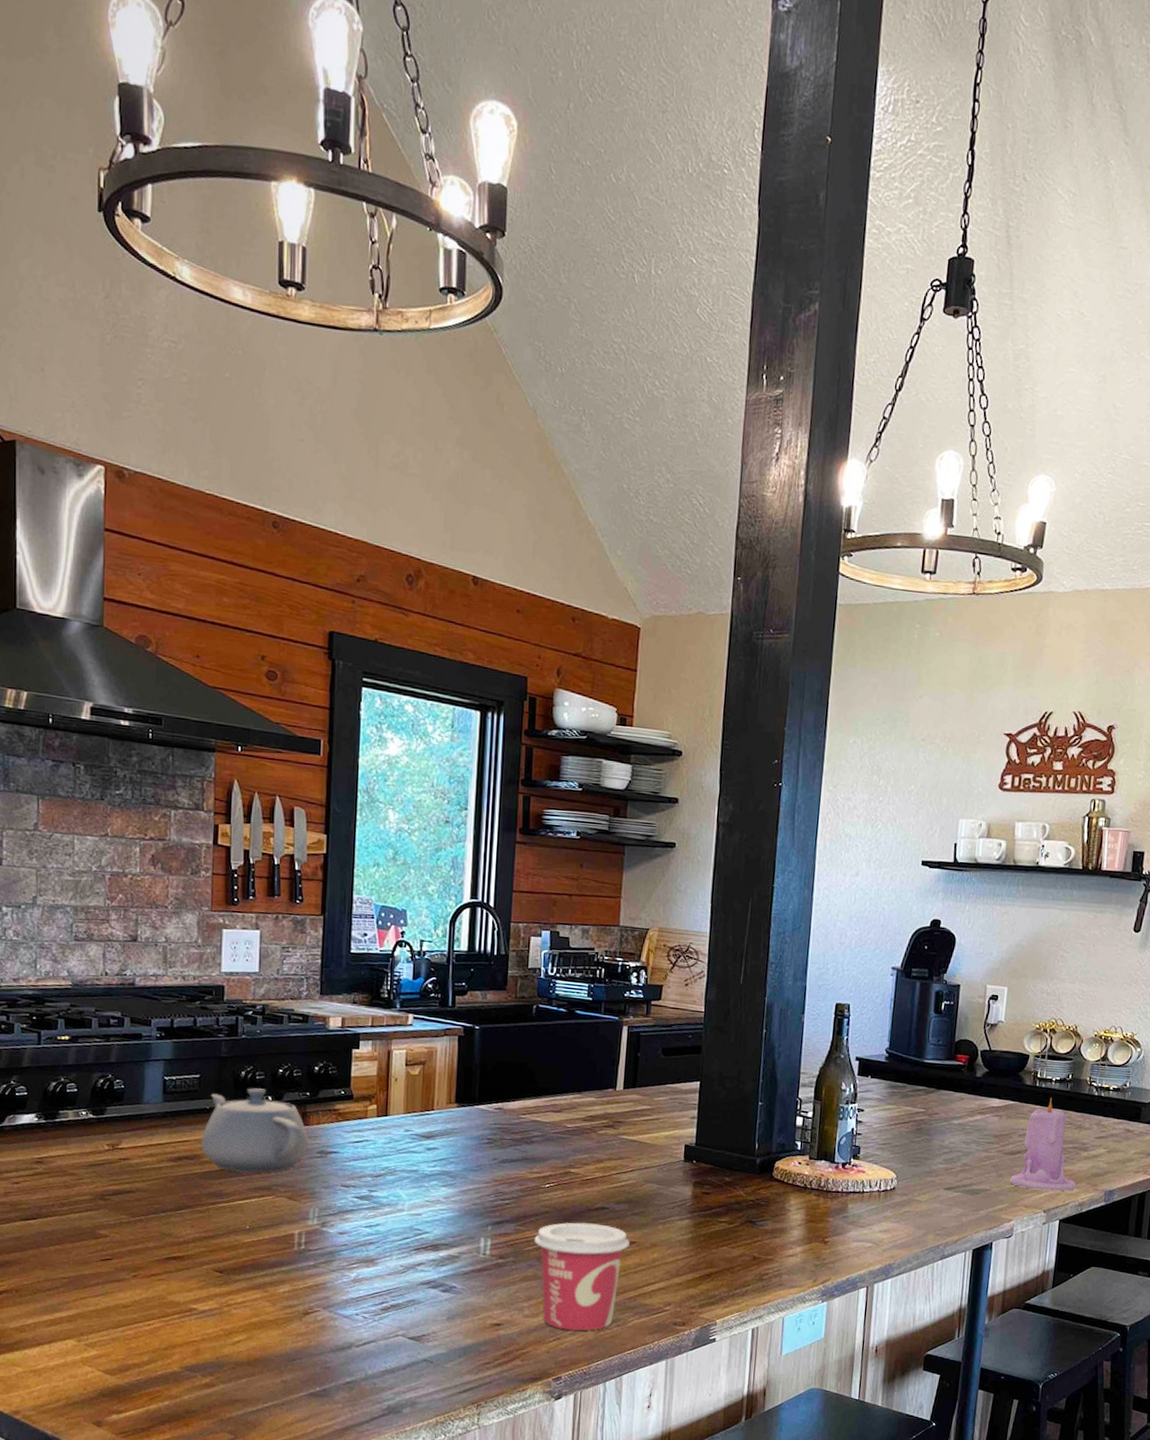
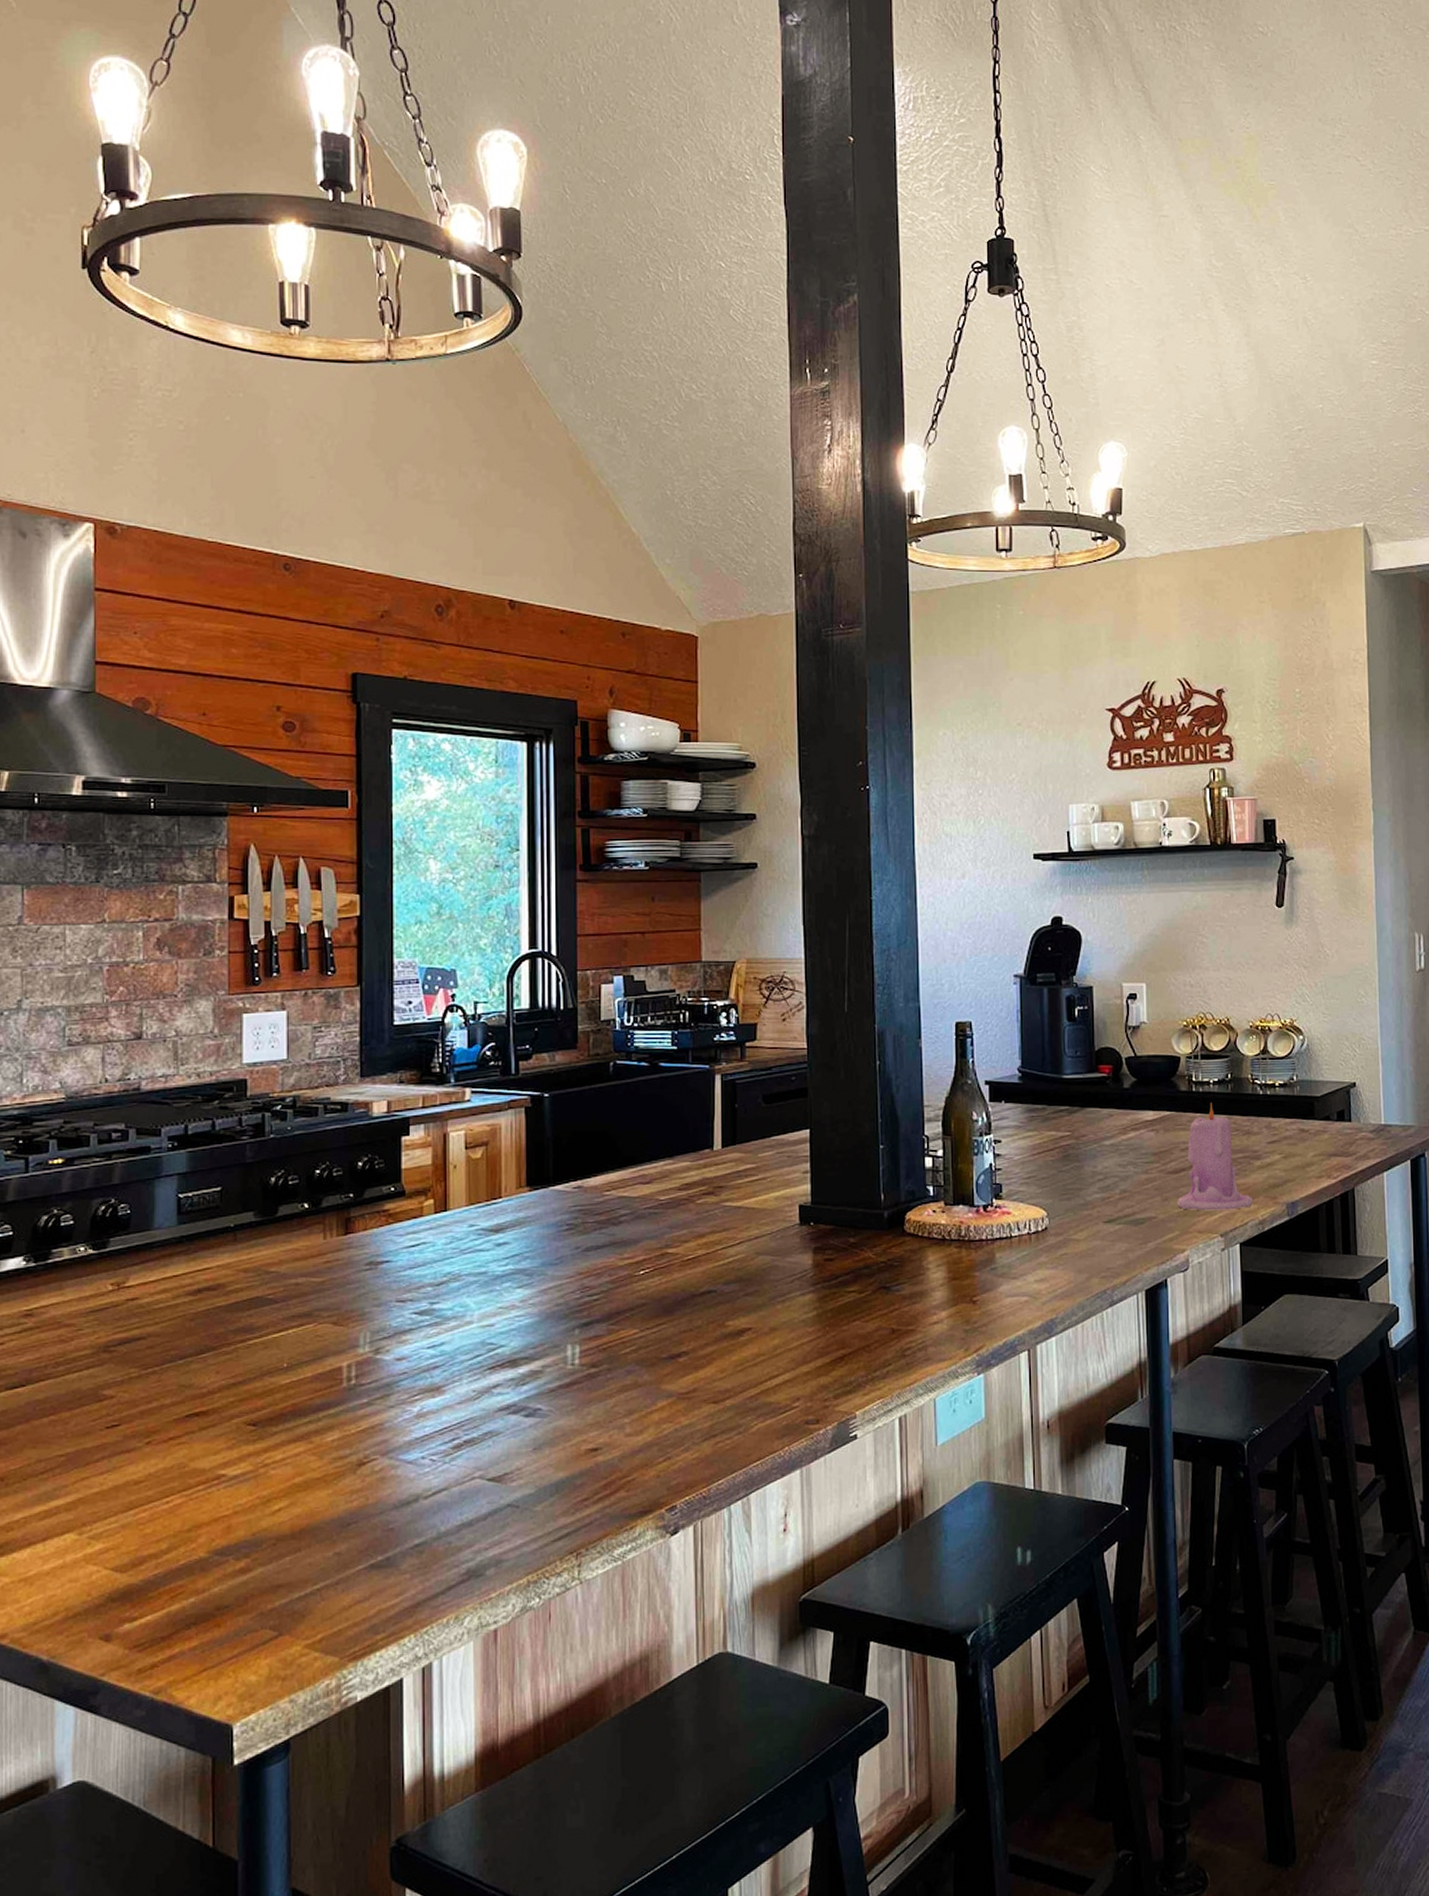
teapot: present [201,1088,309,1173] -> none [225,1195,355,1299]
cup: present [534,1222,631,1331] -> none [631,1311,746,1446]

